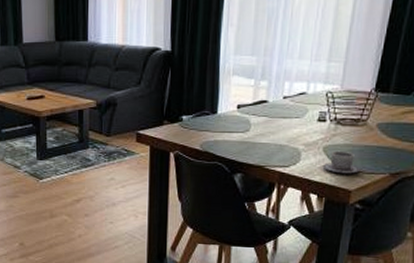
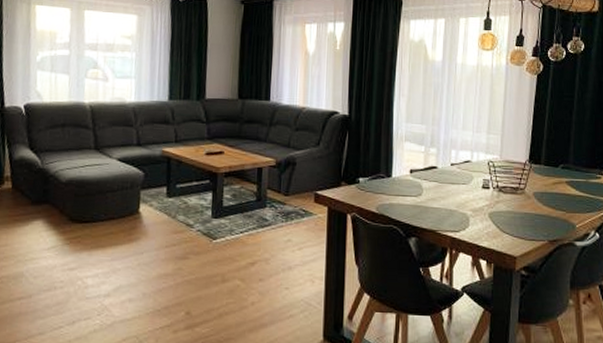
cup: present [322,152,361,174] -> none [489,218,523,240]

